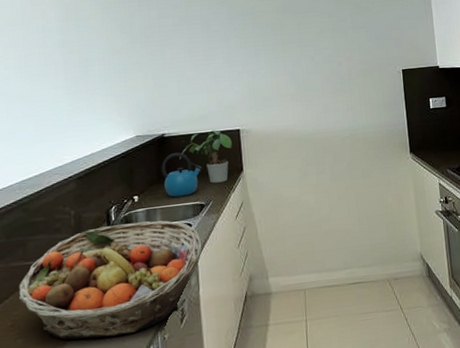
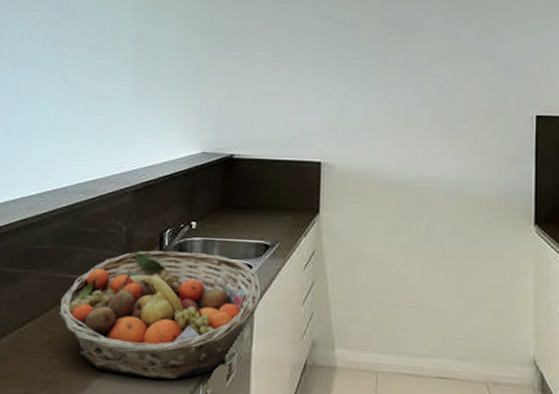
kettle: present [161,152,203,198] -> none [225,179,273,232]
potted plant: present [179,129,232,184] -> none [247,158,310,223]

